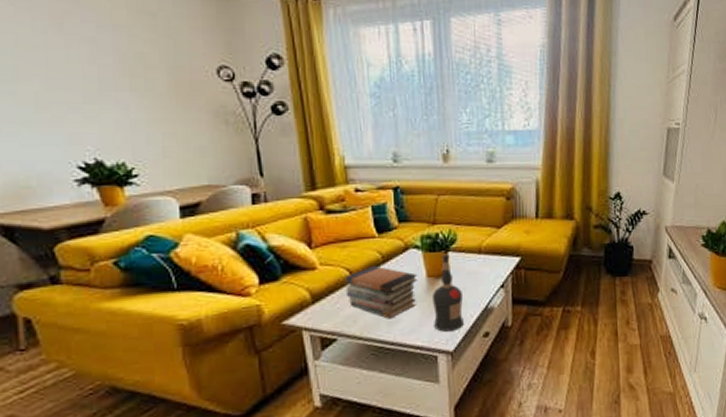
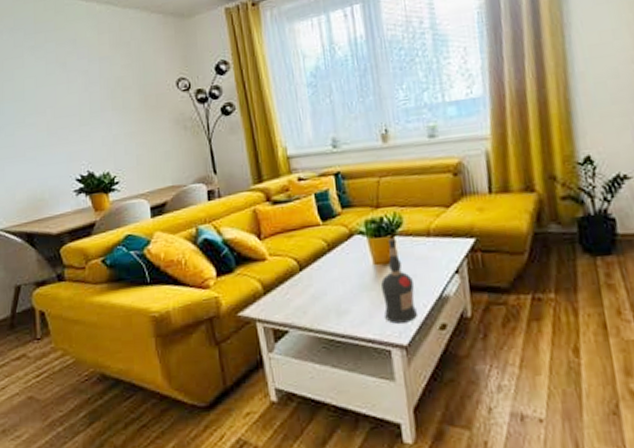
book stack: present [345,265,418,319] -> none [293,254,365,310]

